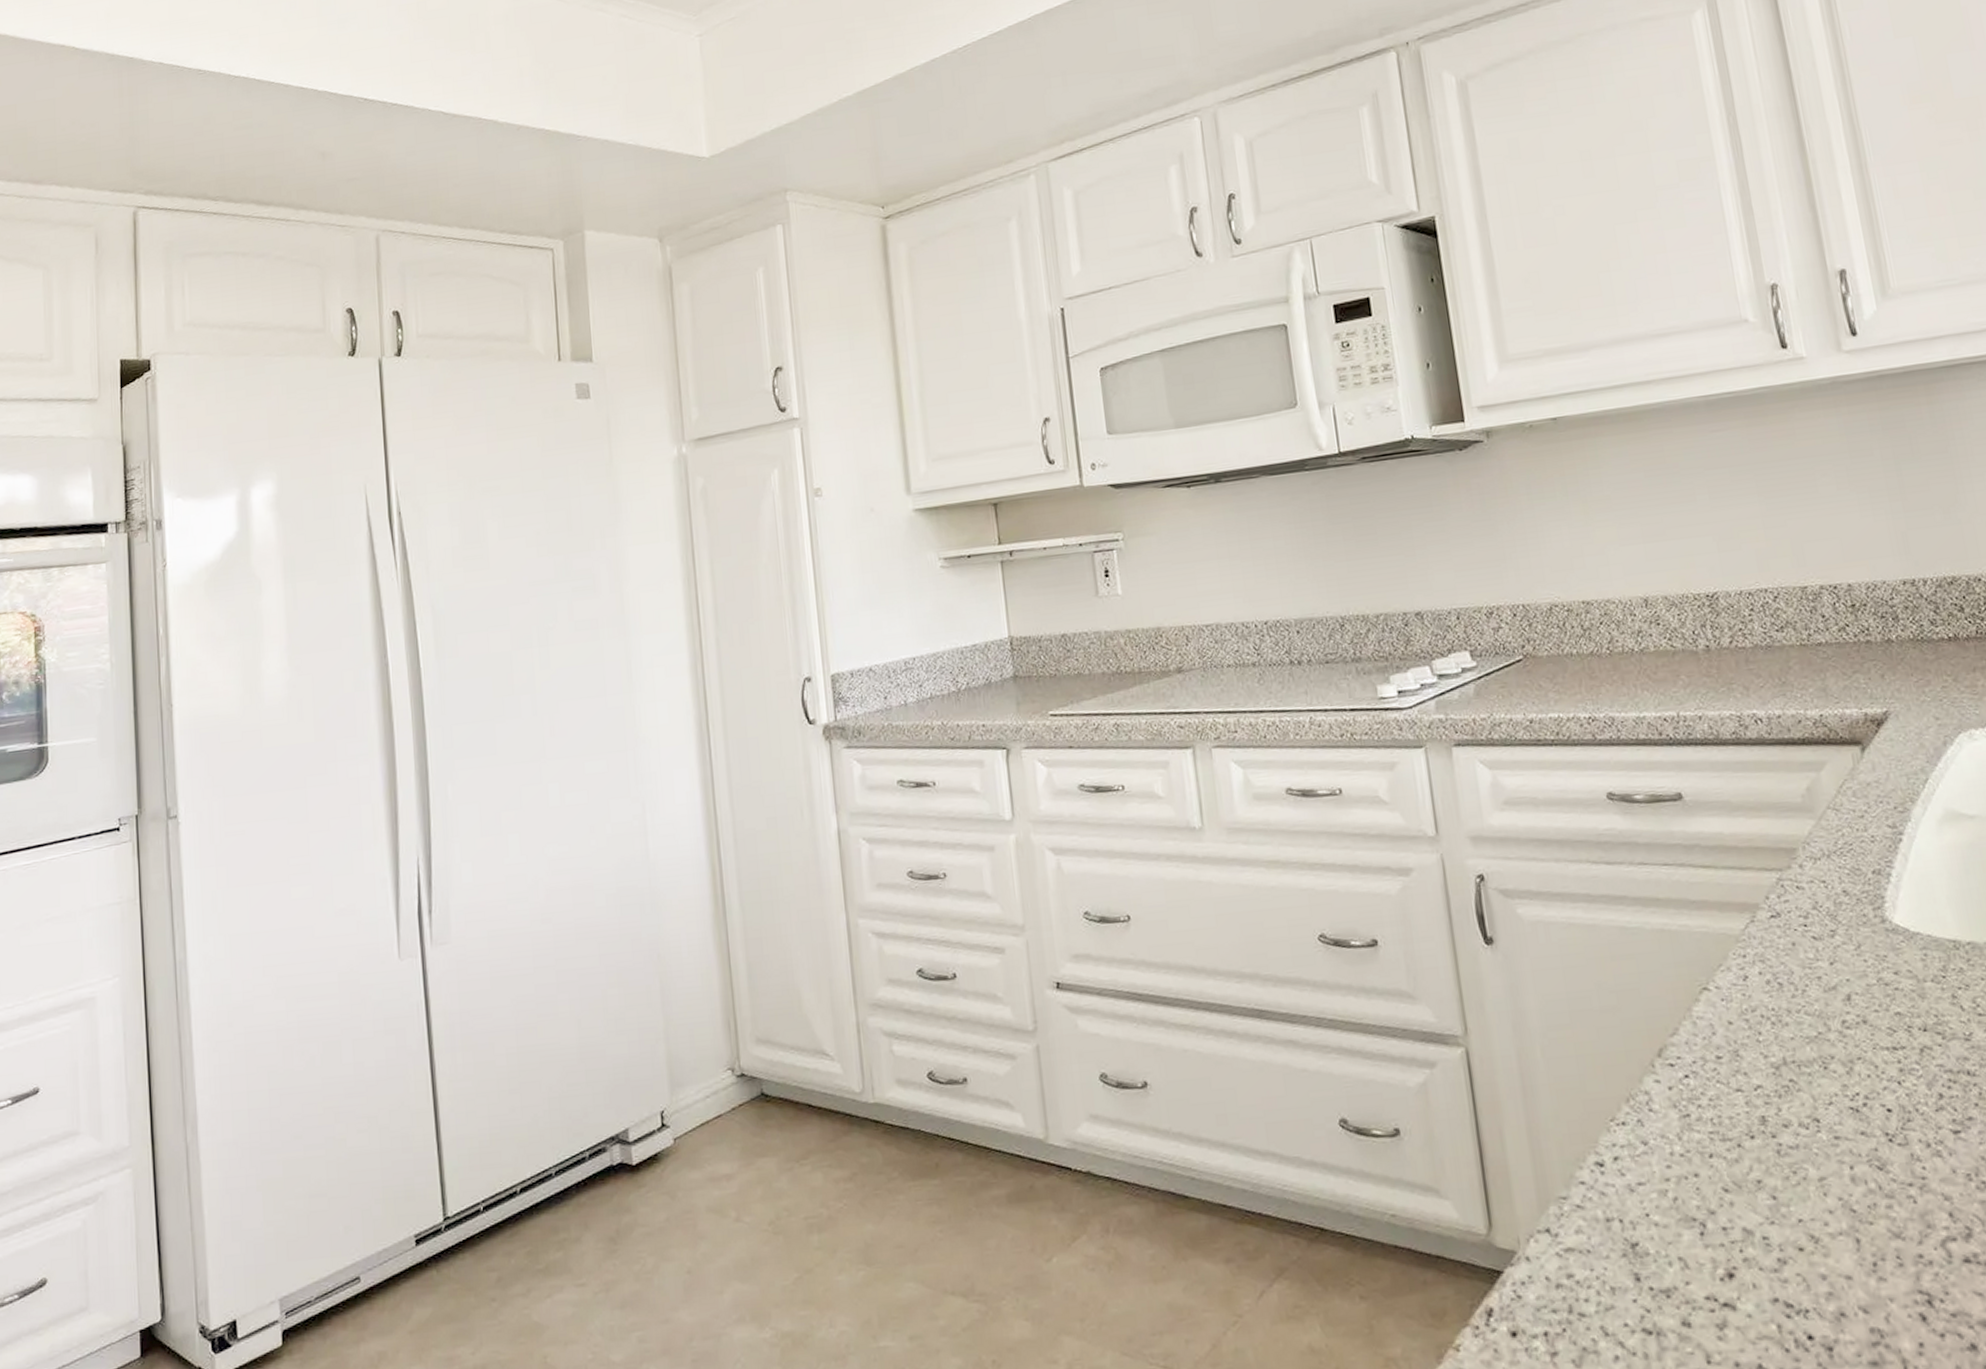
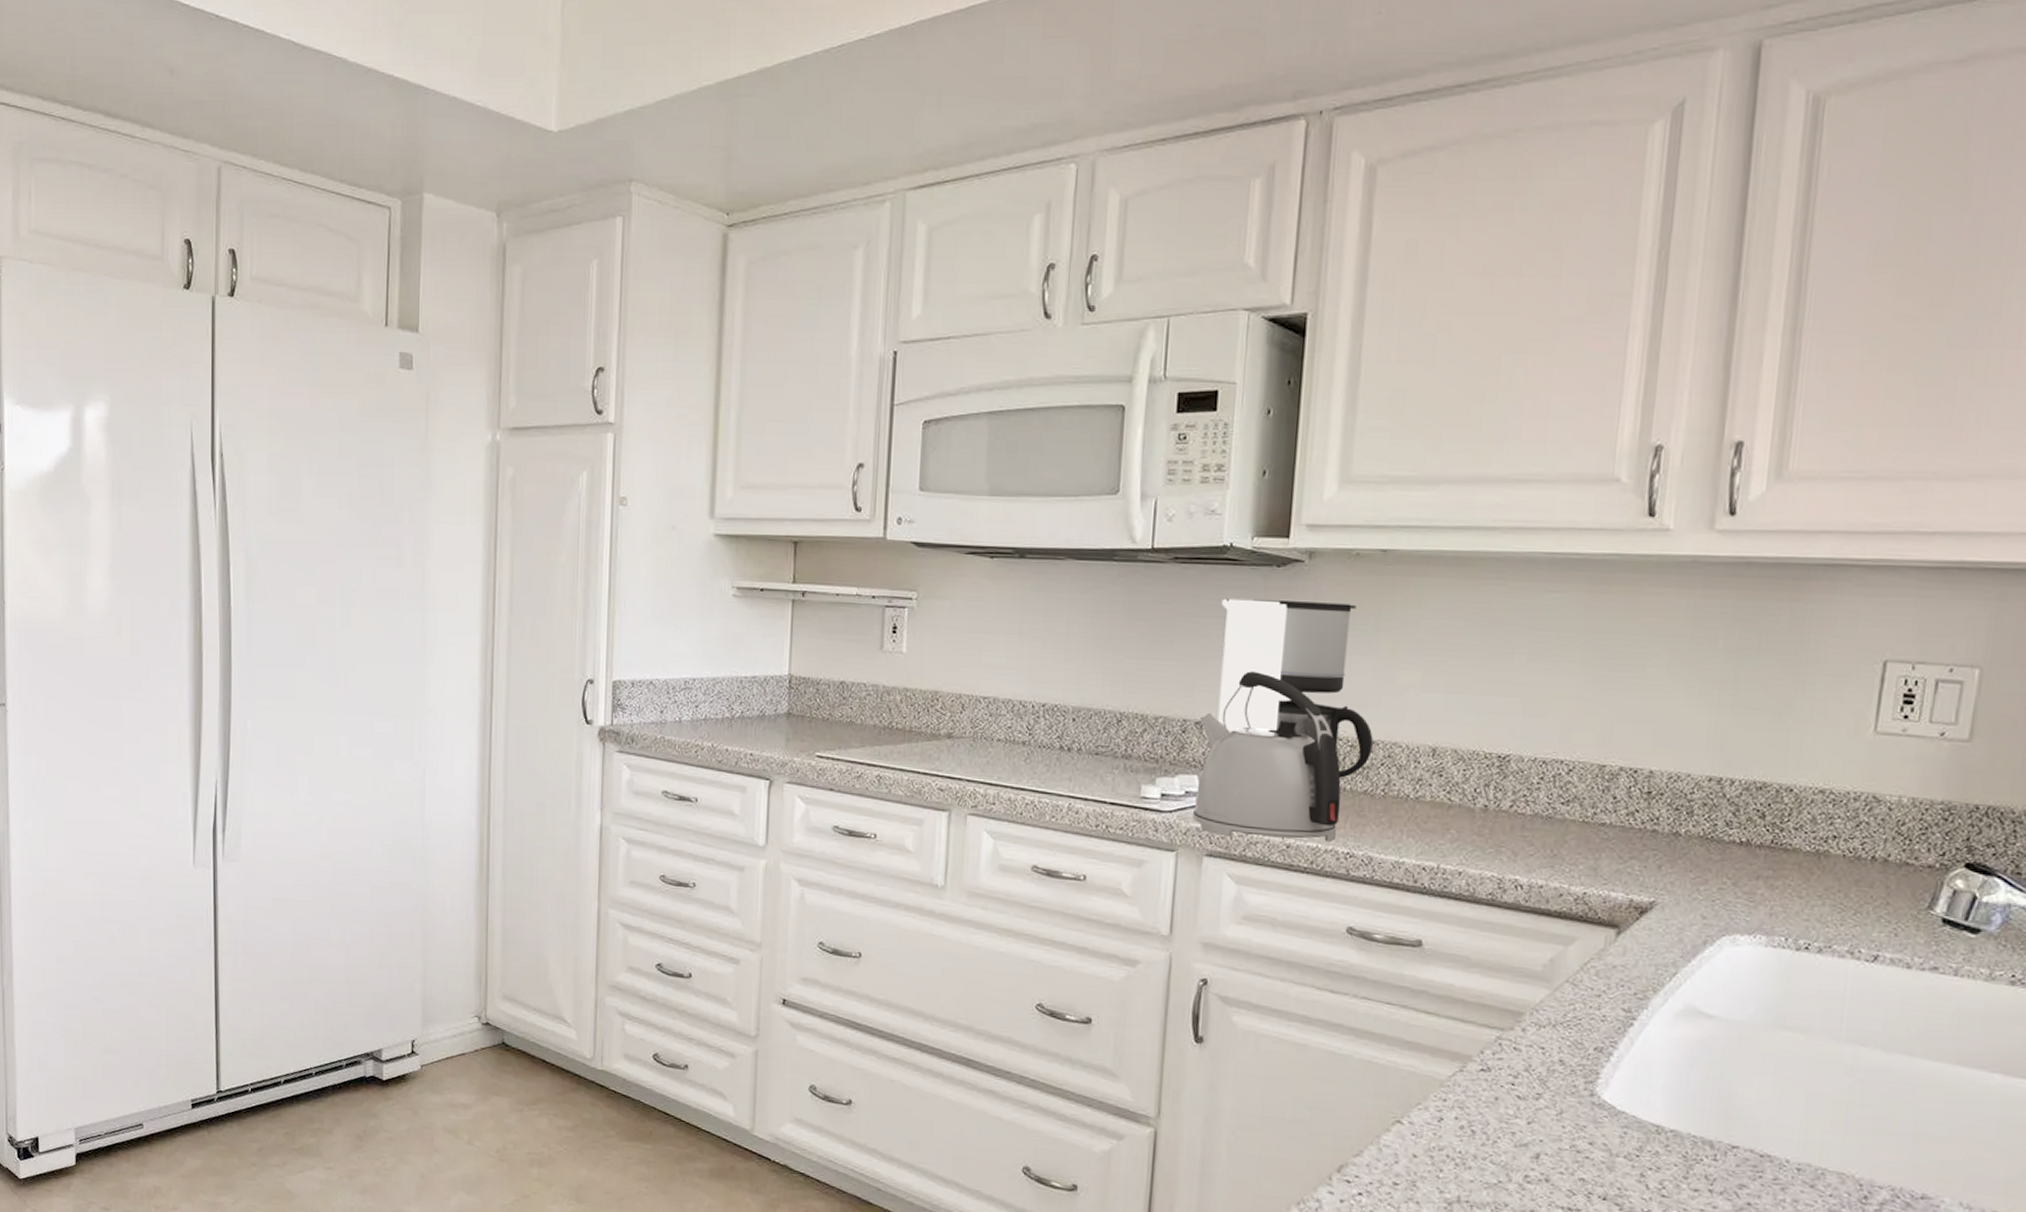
coffee maker: none [1414,474,1589,644] -> present [1217,598,1373,778]
kettle: none [1418,553,1574,723] -> present [1192,671,1341,843]

